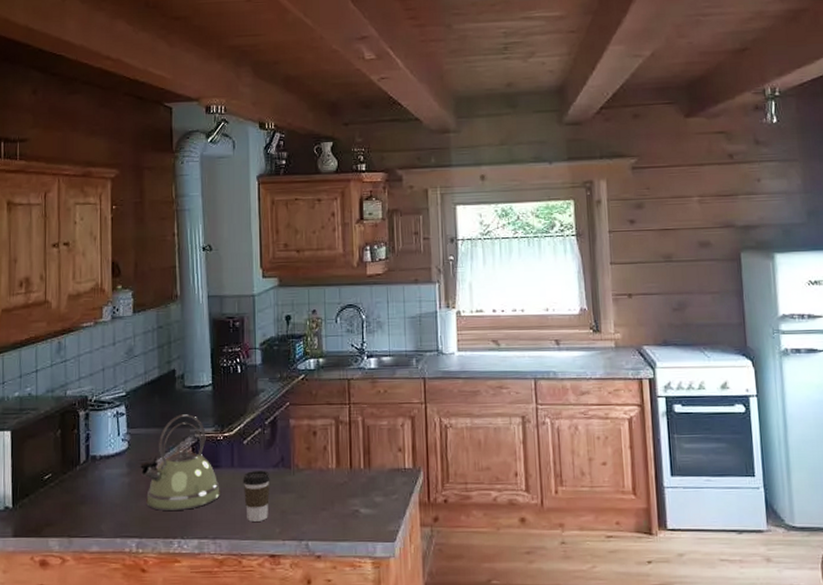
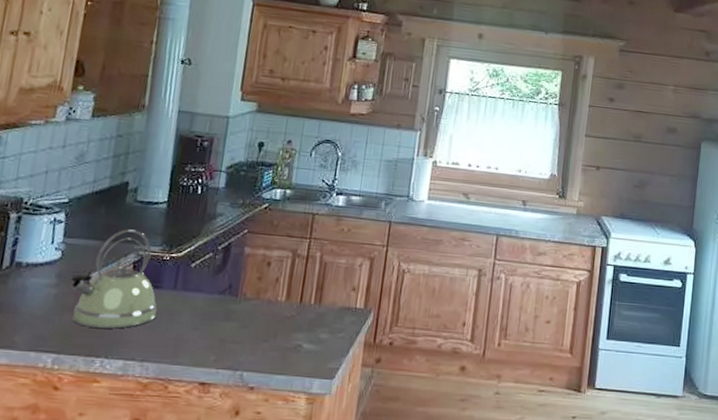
coffee cup: present [243,469,270,522] -> none [181,295,214,348]

